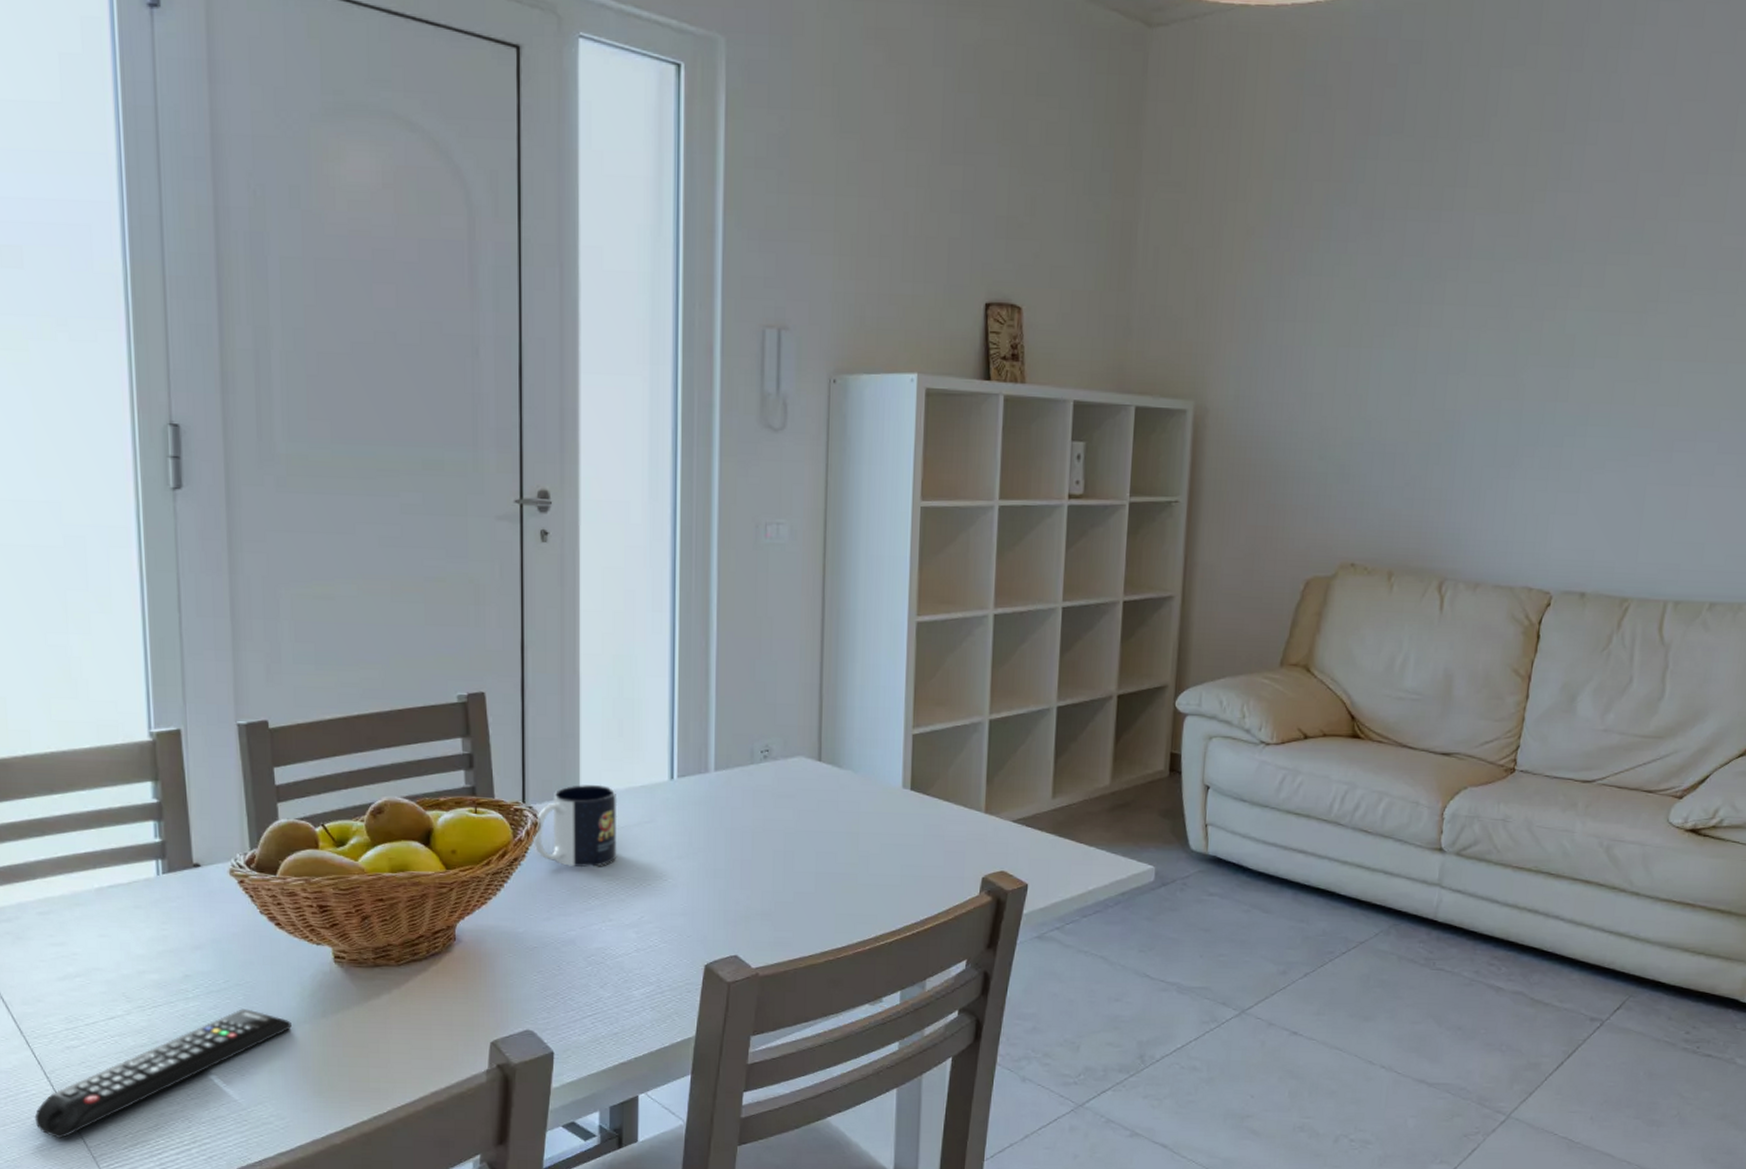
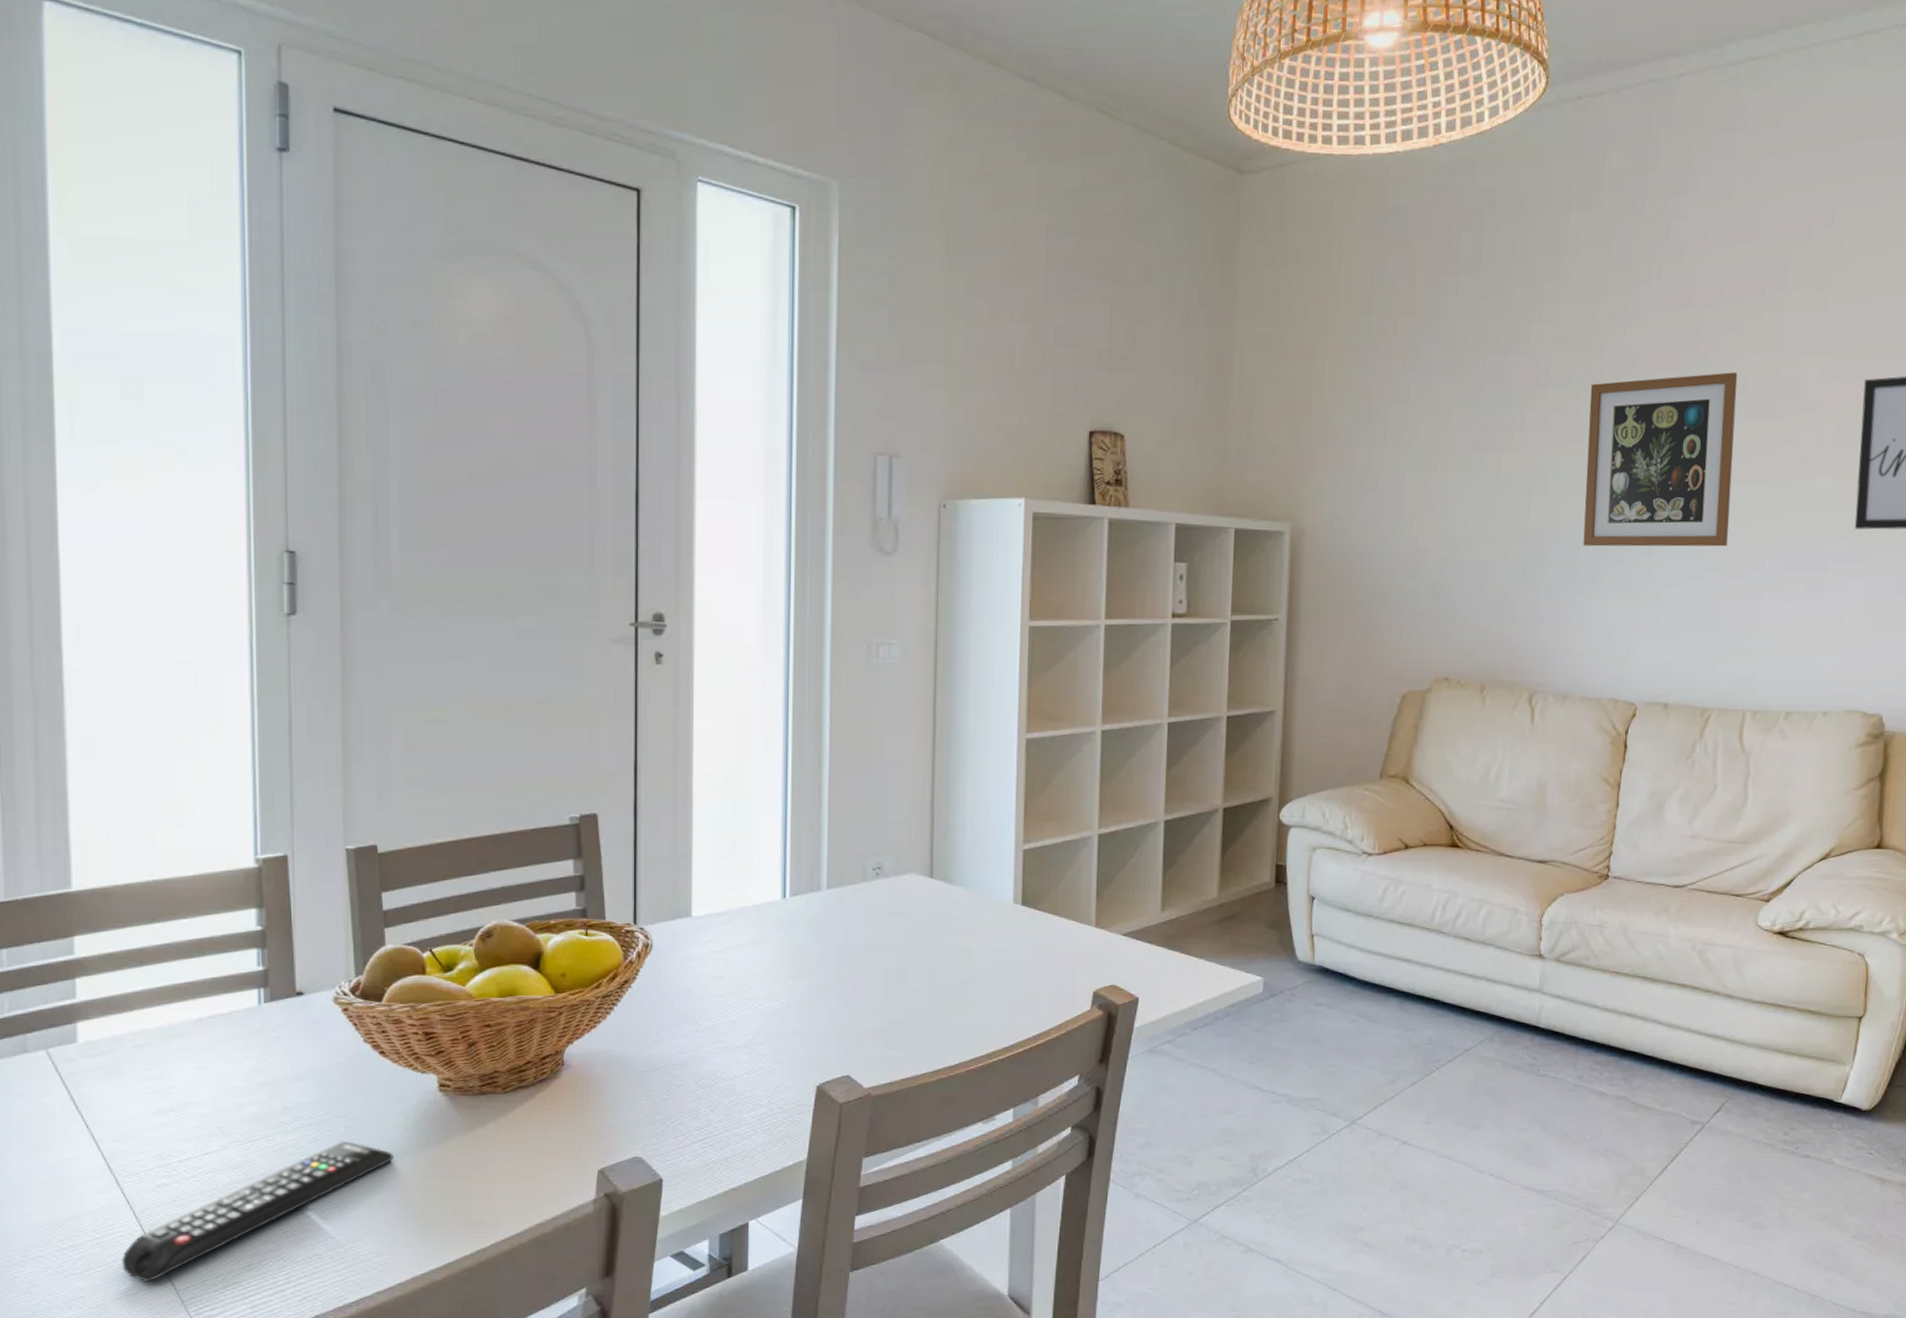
mug: present [532,784,618,868] -> none [643,904,730,989]
wall art: none [1502,241,1677,429] -> present [1583,372,1738,547]

